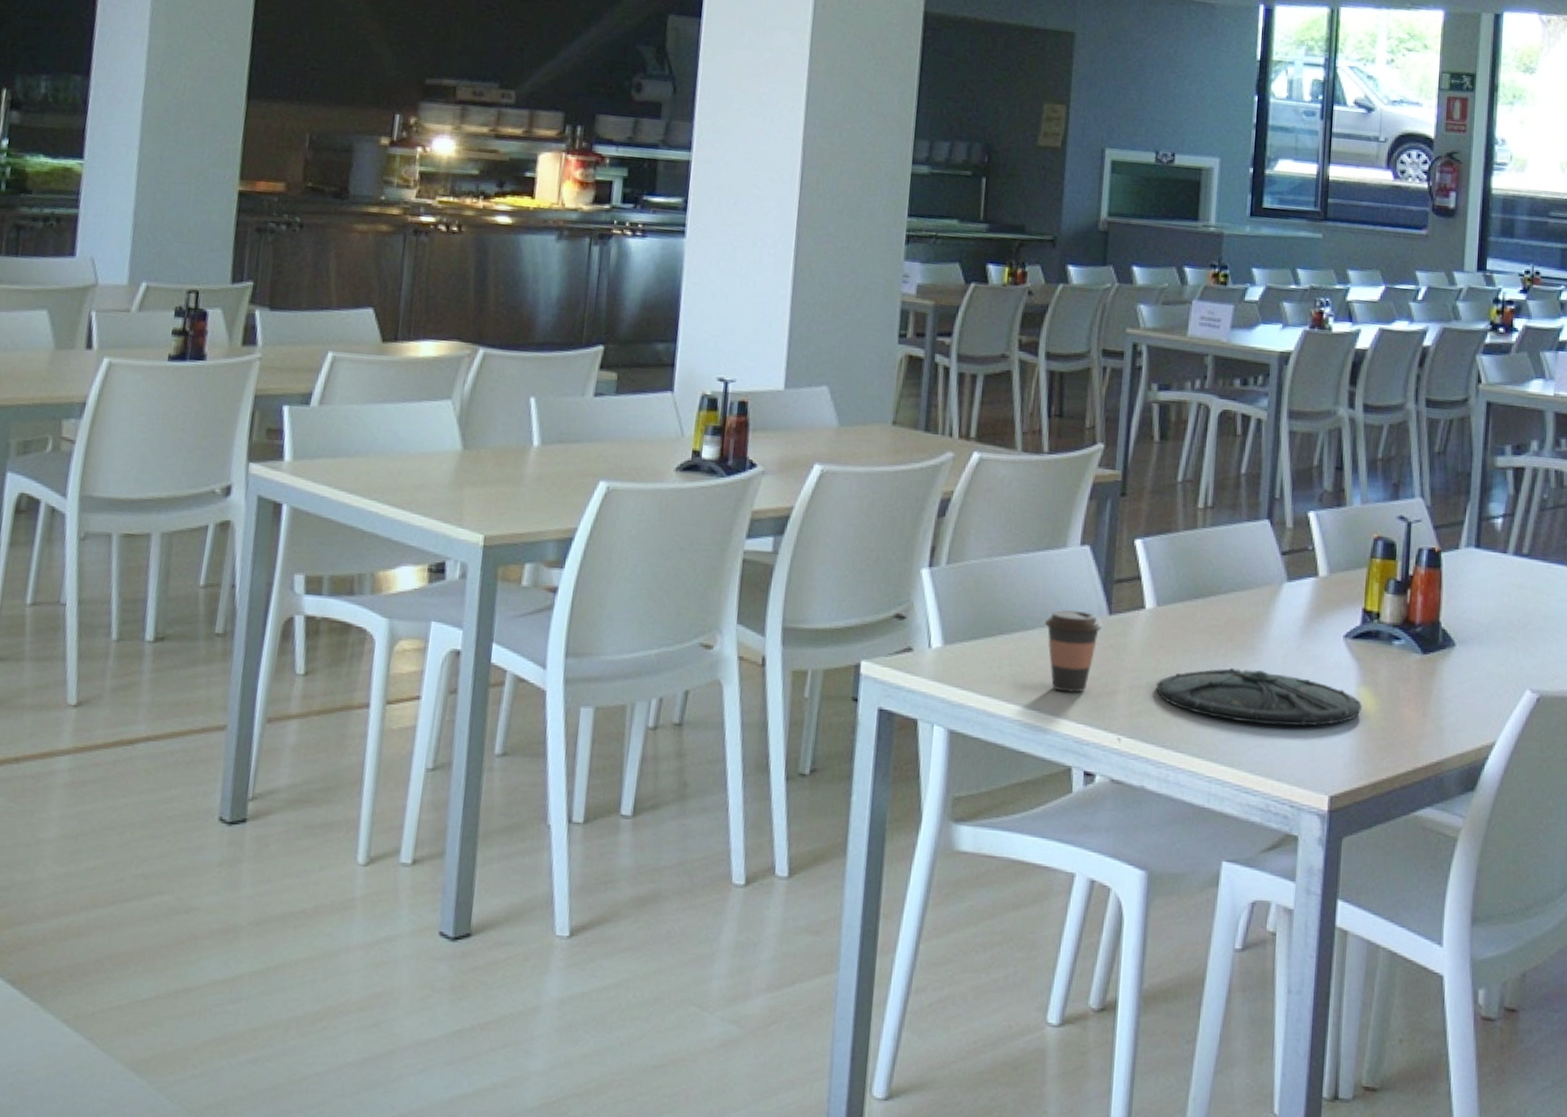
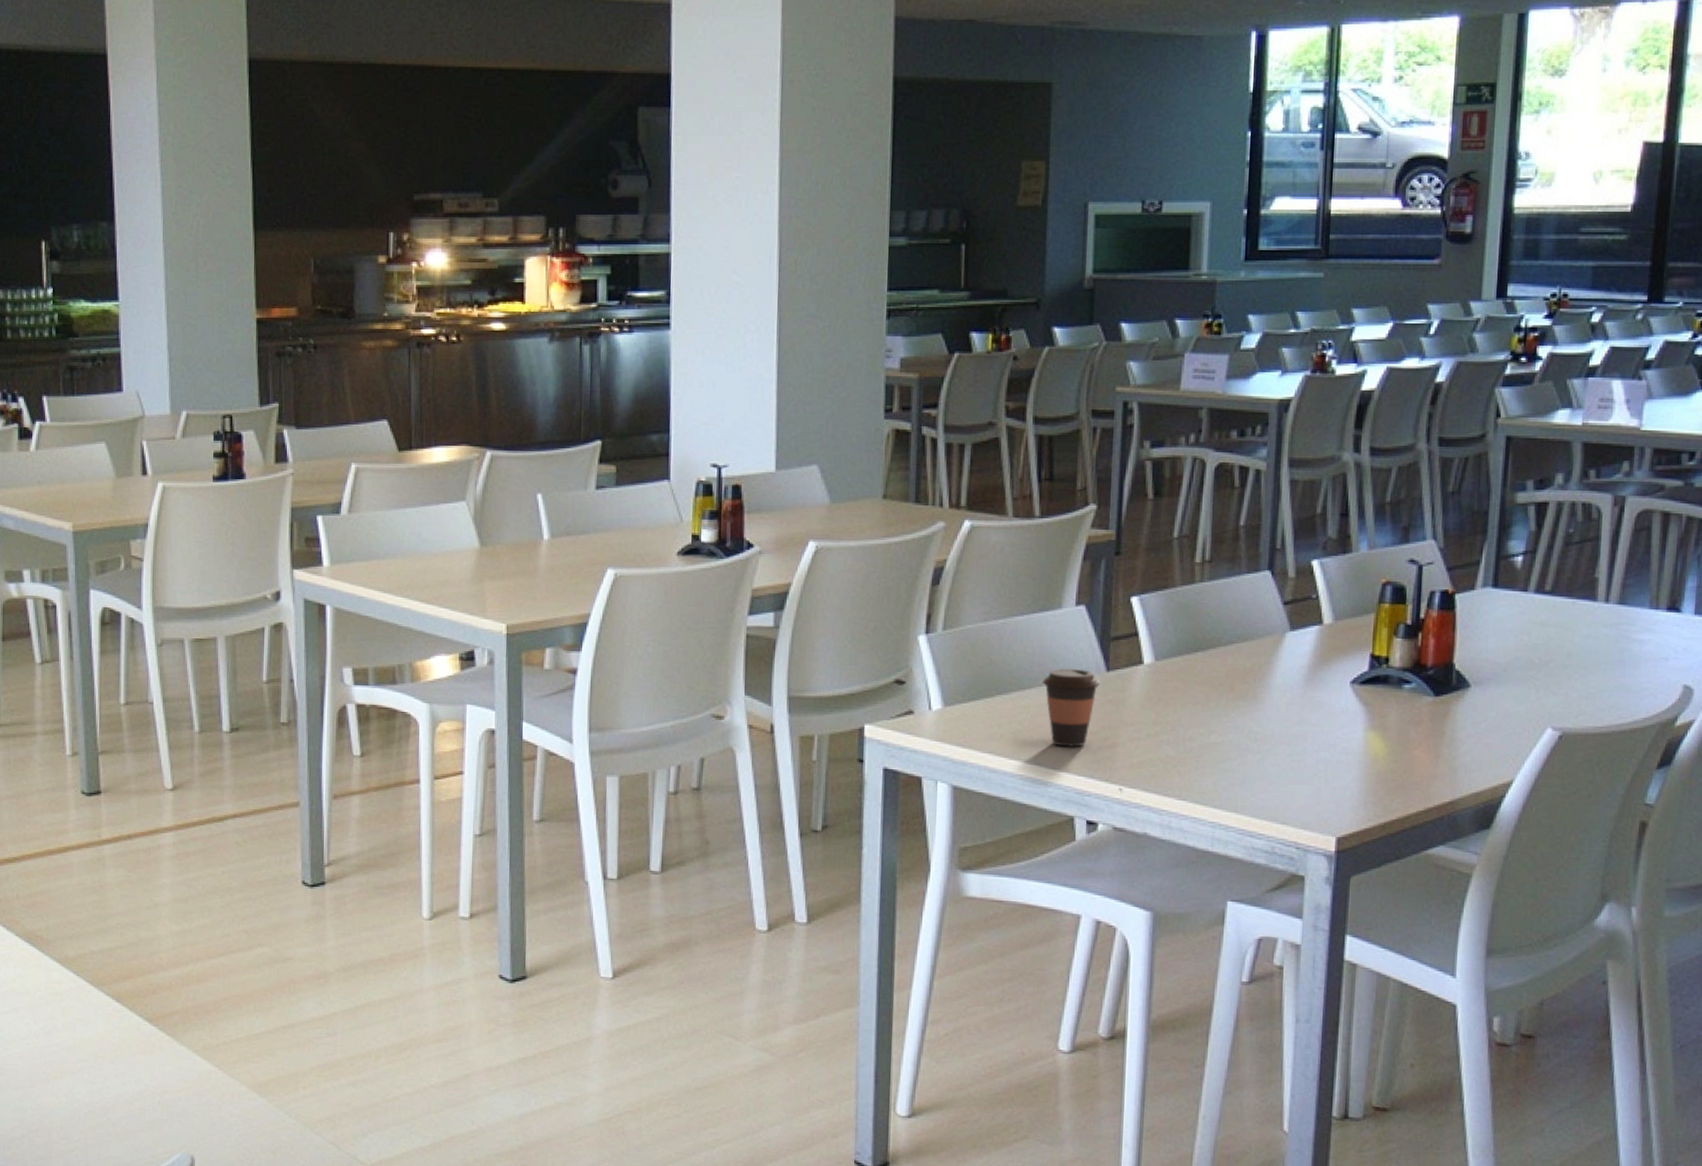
plate: present [1155,667,1363,726] -> none [1156,717,1371,772]

